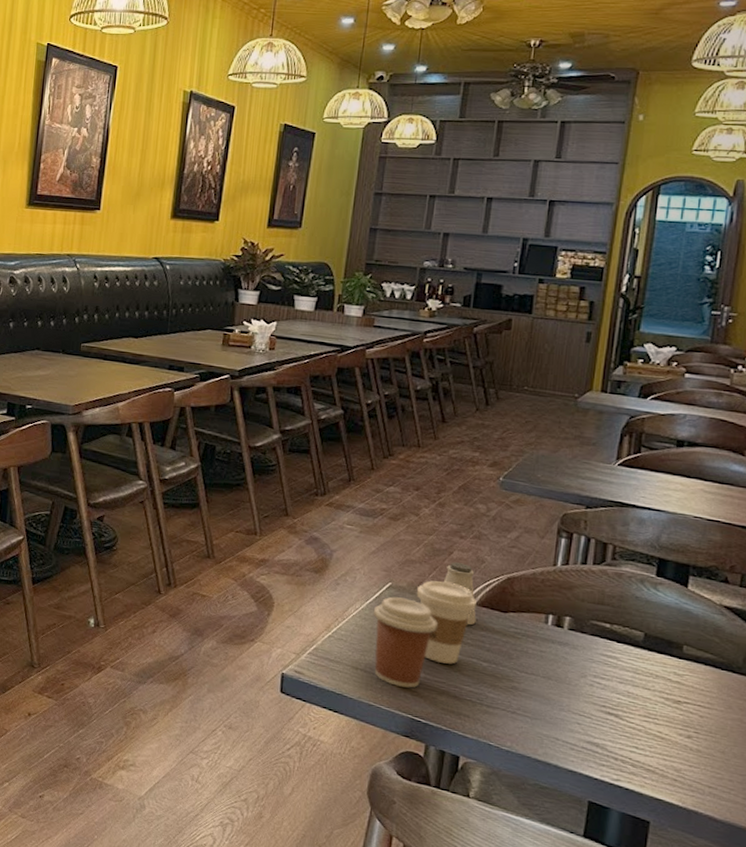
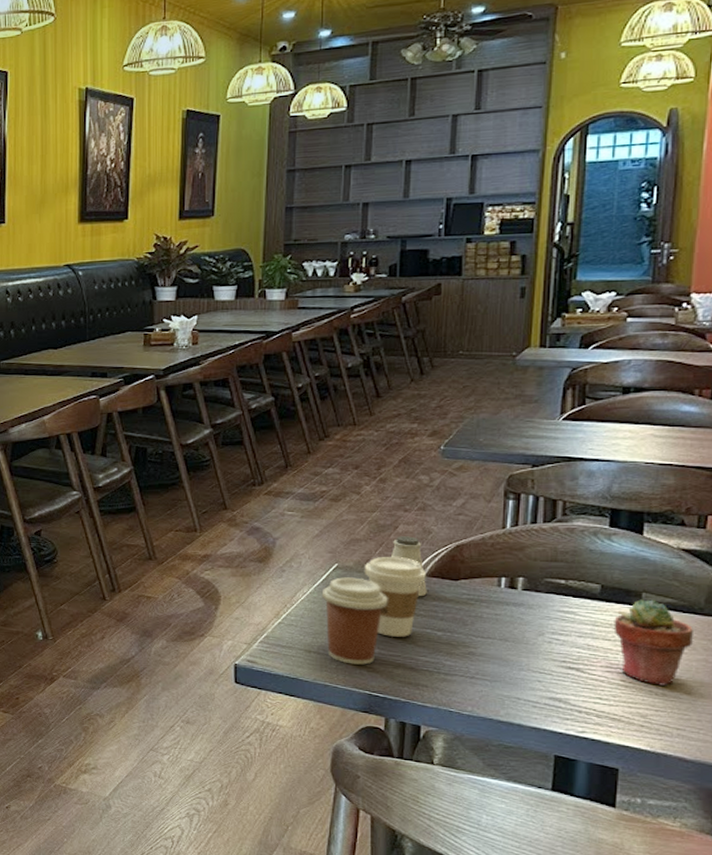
potted succulent: none [654,652,730,742] -> present [613,599,693,686]

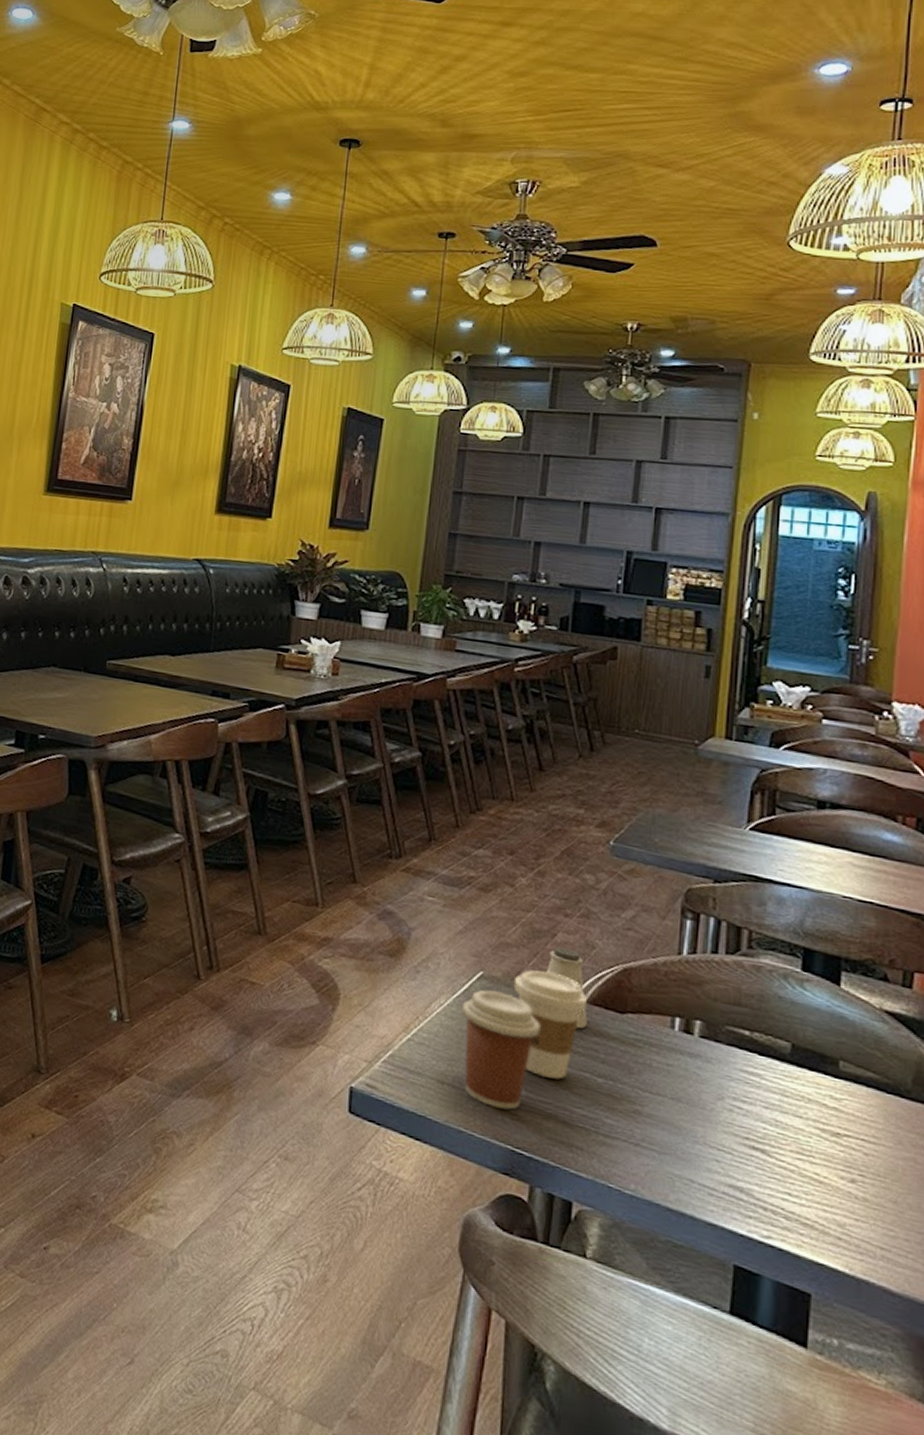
potted succulent: present [613,599,693,686] -> none [806,1069,899,1188]

